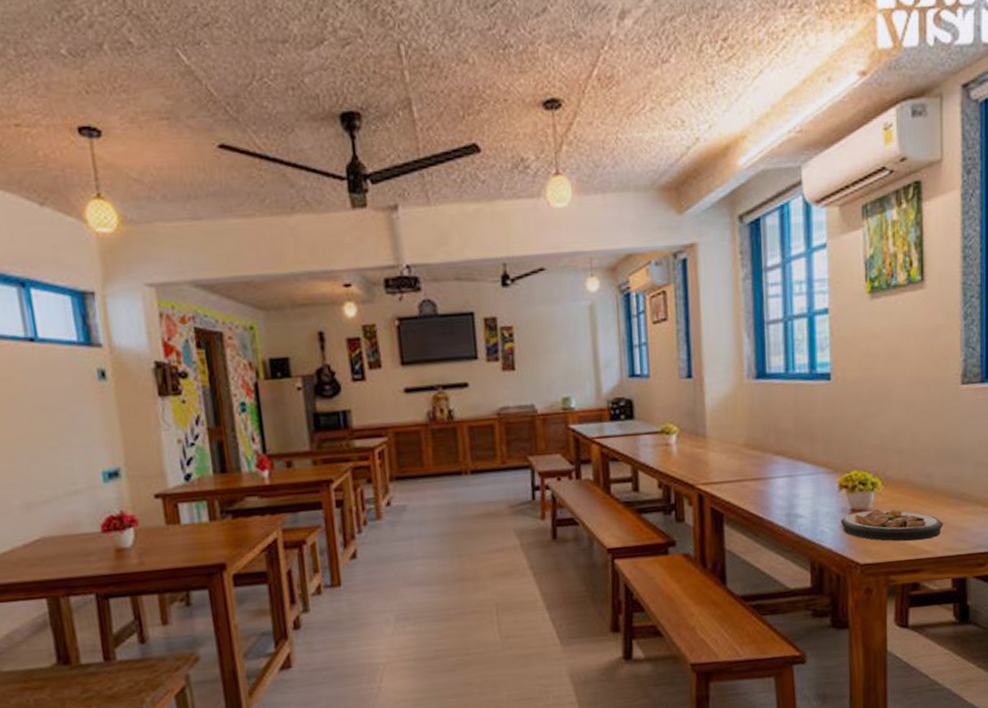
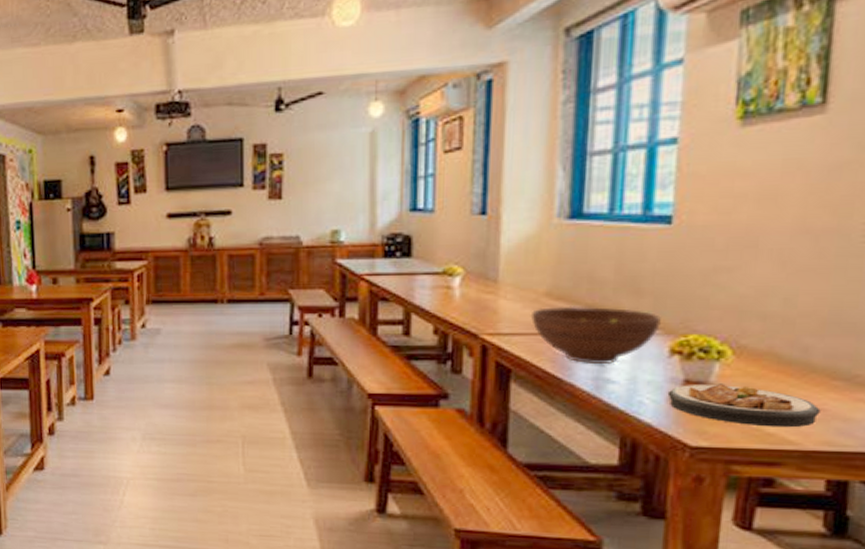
fruit bowl: none [734,453,830,503] -> present [530,306,661,364]

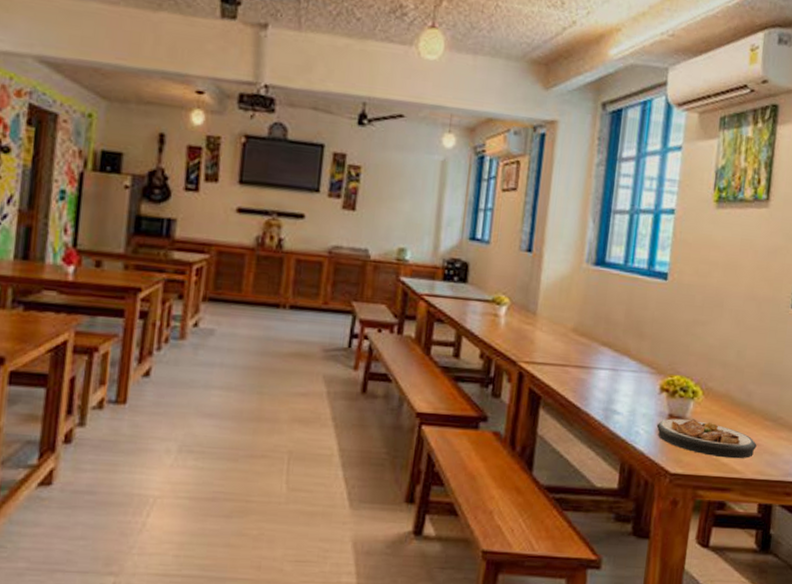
fruit bowl: present [530,306,661,364] -> none [559,341,656,396]

